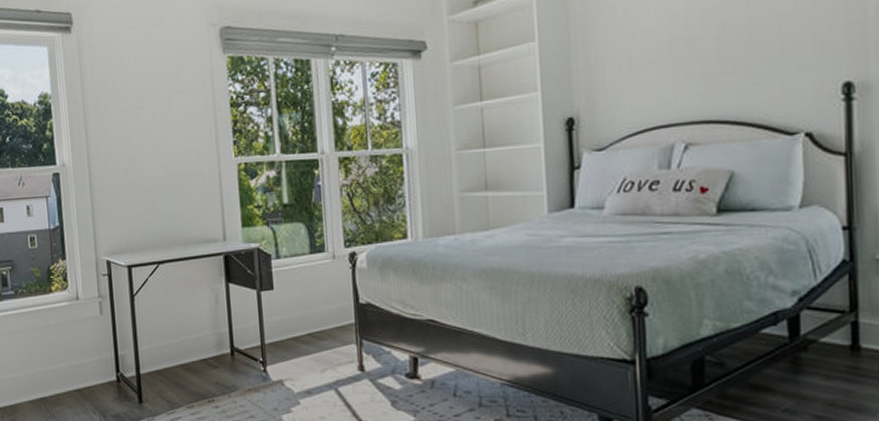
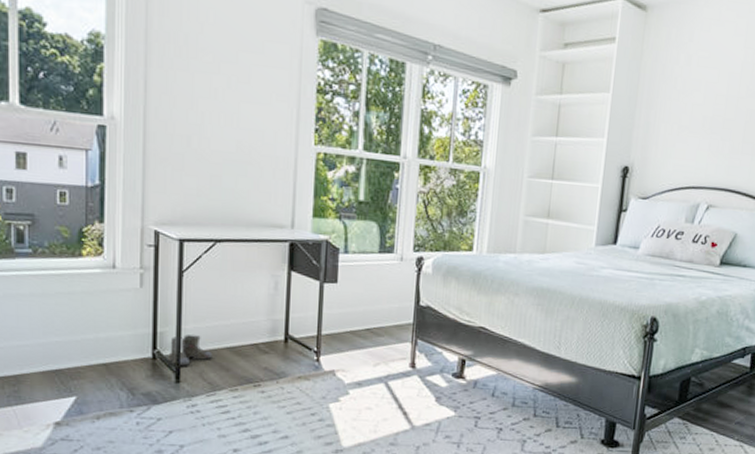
boots: none [129,355,168,387] -> present [166,335,213,367]

